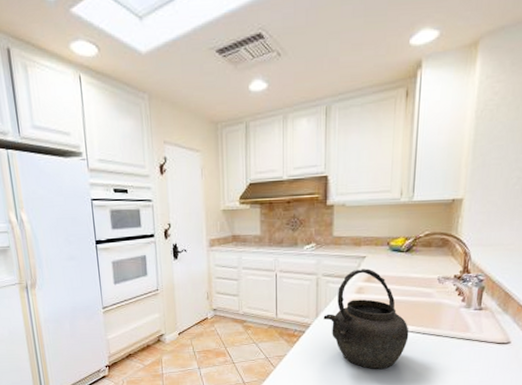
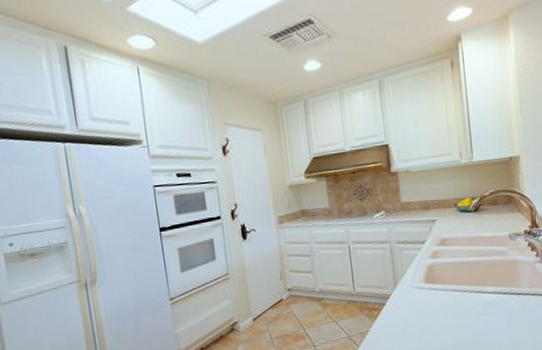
kettle: present [323,269,409,369] -> none [402,232,491,337]

